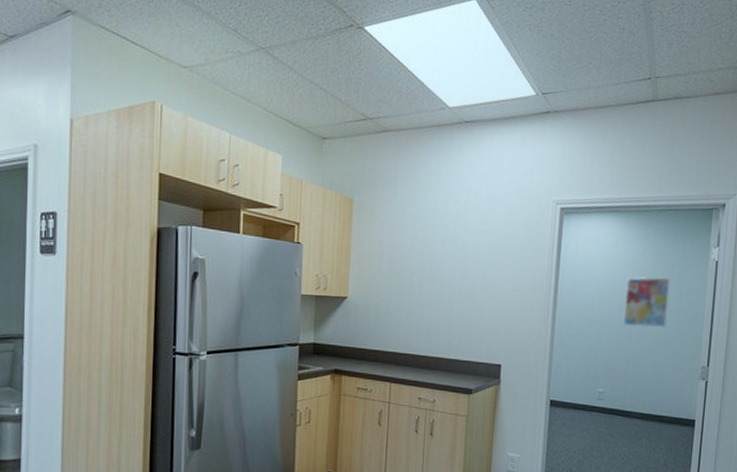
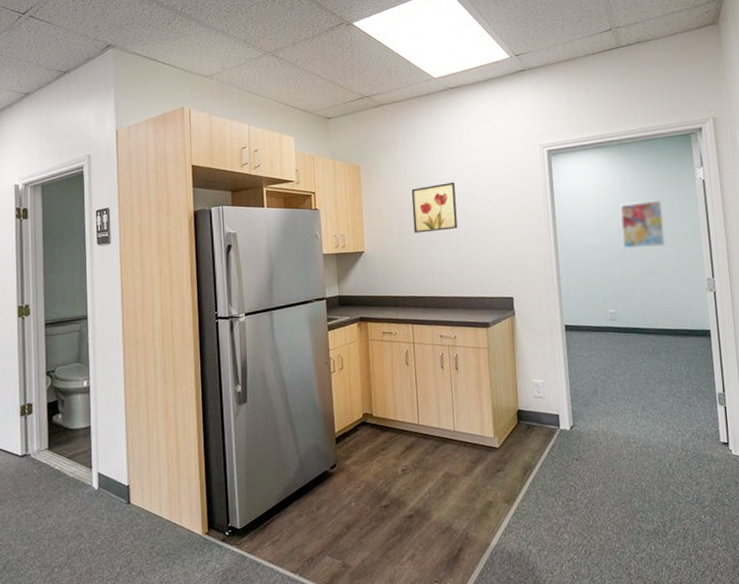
wall art: none [404,230,456,284] -> present [411,181,458,233]

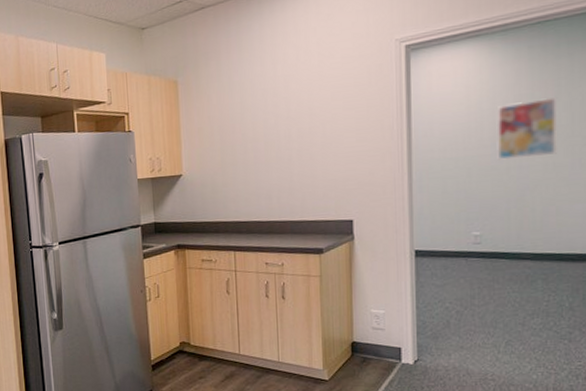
wall art: present [411,181,458,233] -> none [236,91,289,152]

